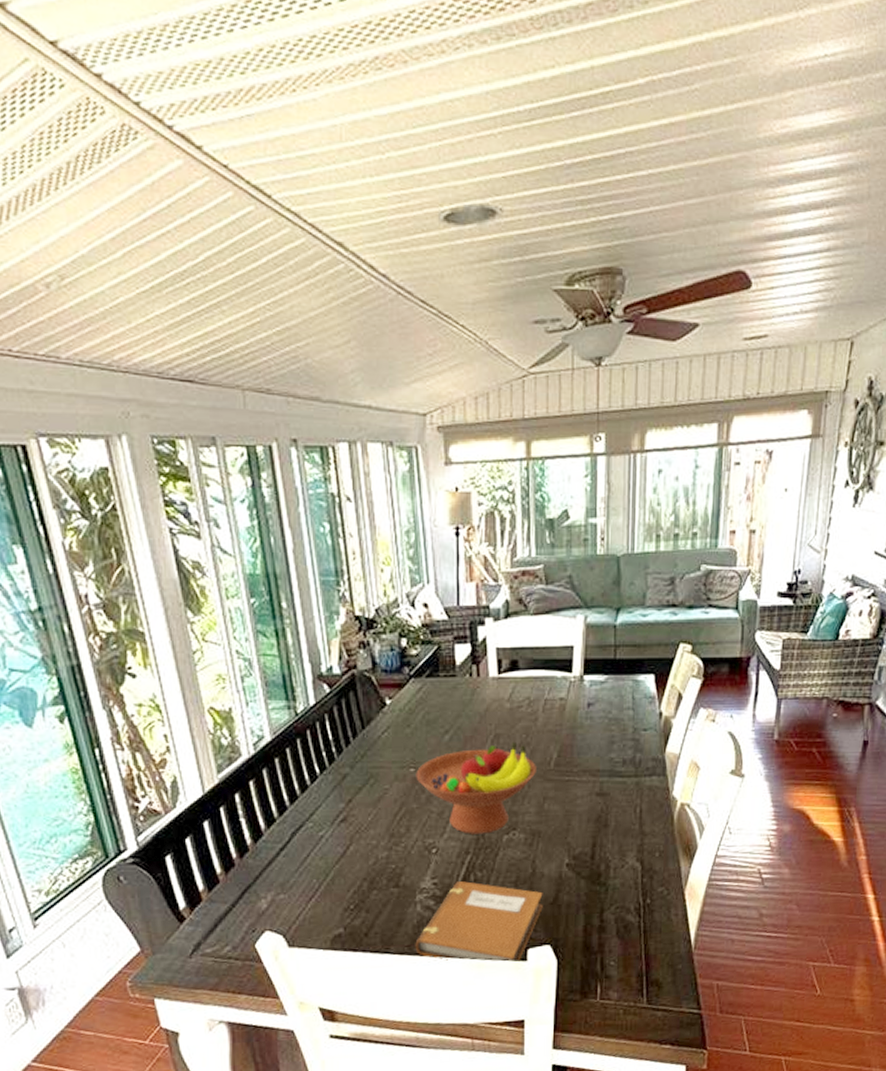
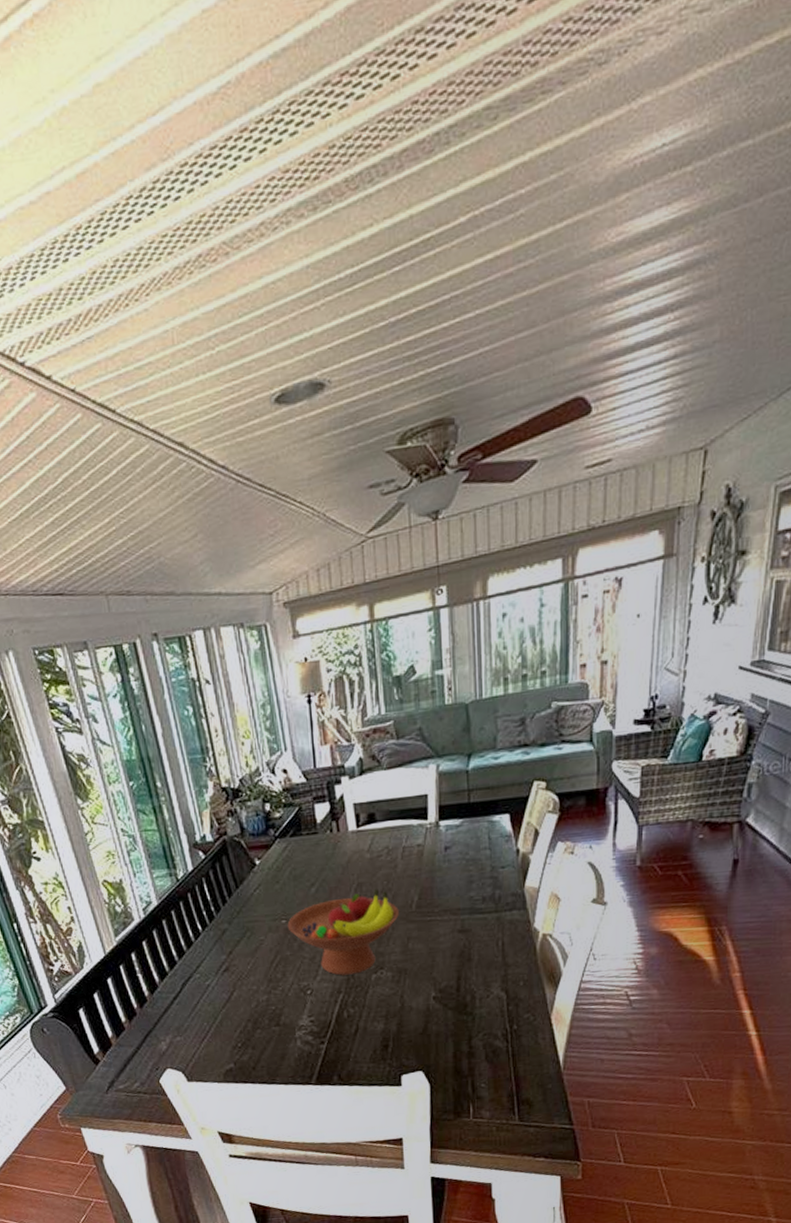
notebook: present [415,881,543,962] -> none [298,1017,413,1088]

